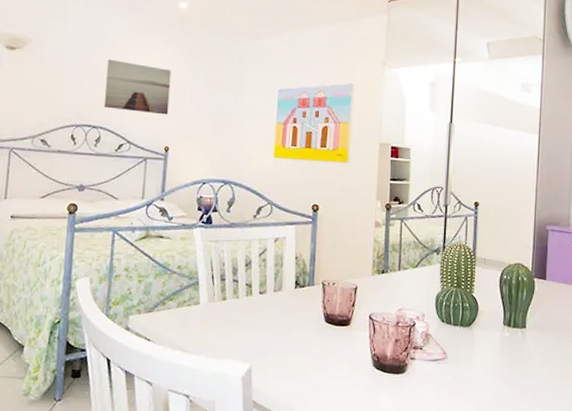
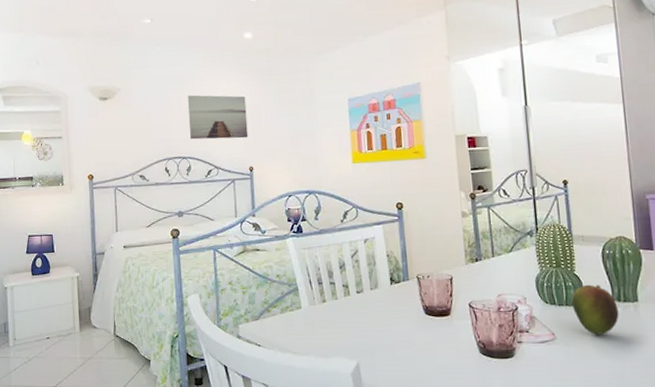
fruit: none [465,307,507,358] -> present [571,284,619,335]

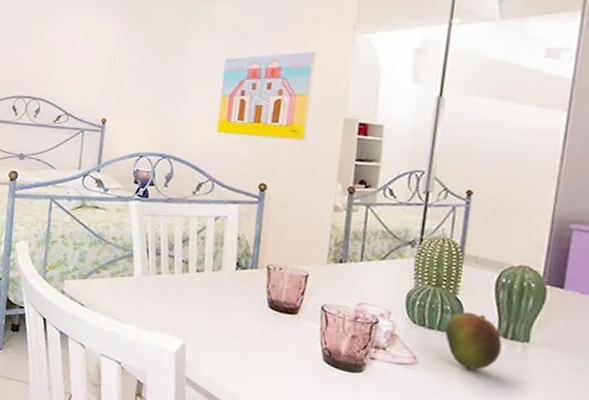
wall art: present [187,95,248,140] -> none [43,32,111,87]

